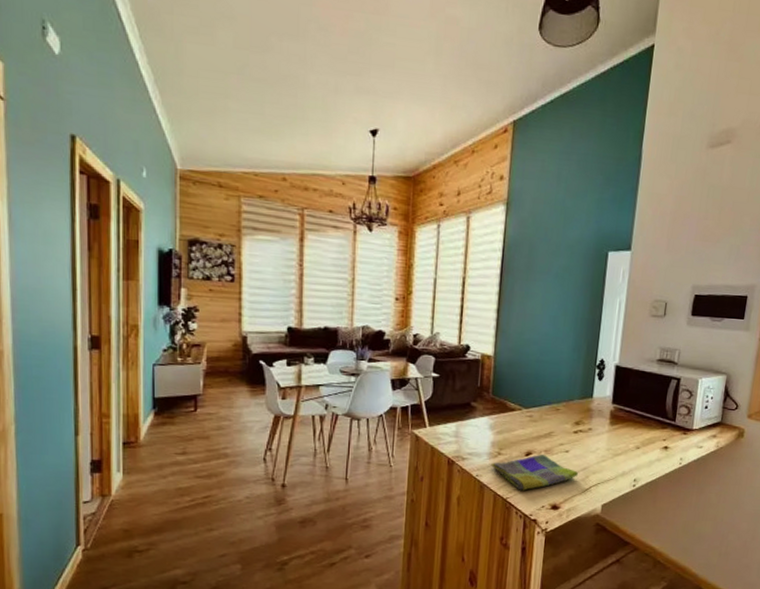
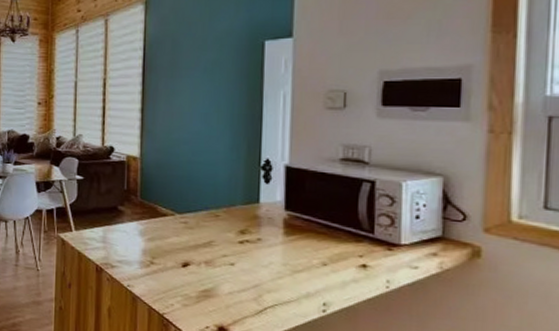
dish towel: present [491,454,578,491] -> none [143,265,248,307]

